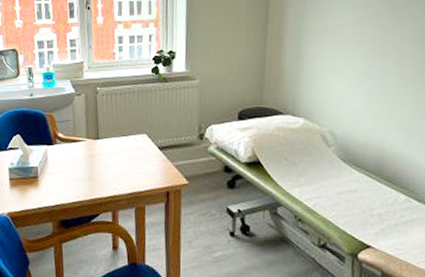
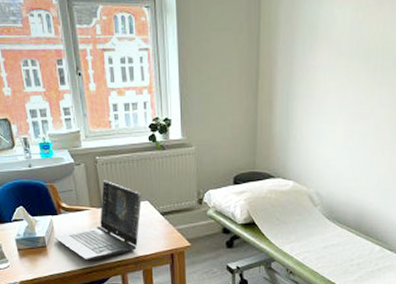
laptop computer: none [47,112,140,194] -> present [54,181,142,260]

